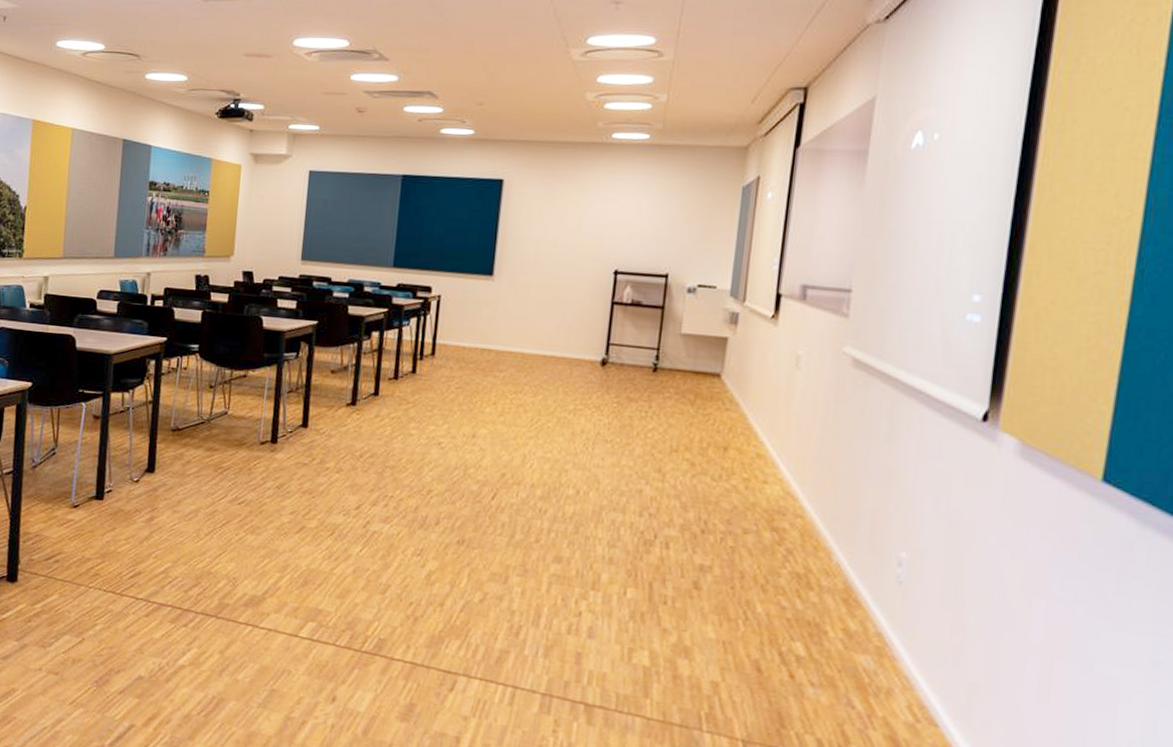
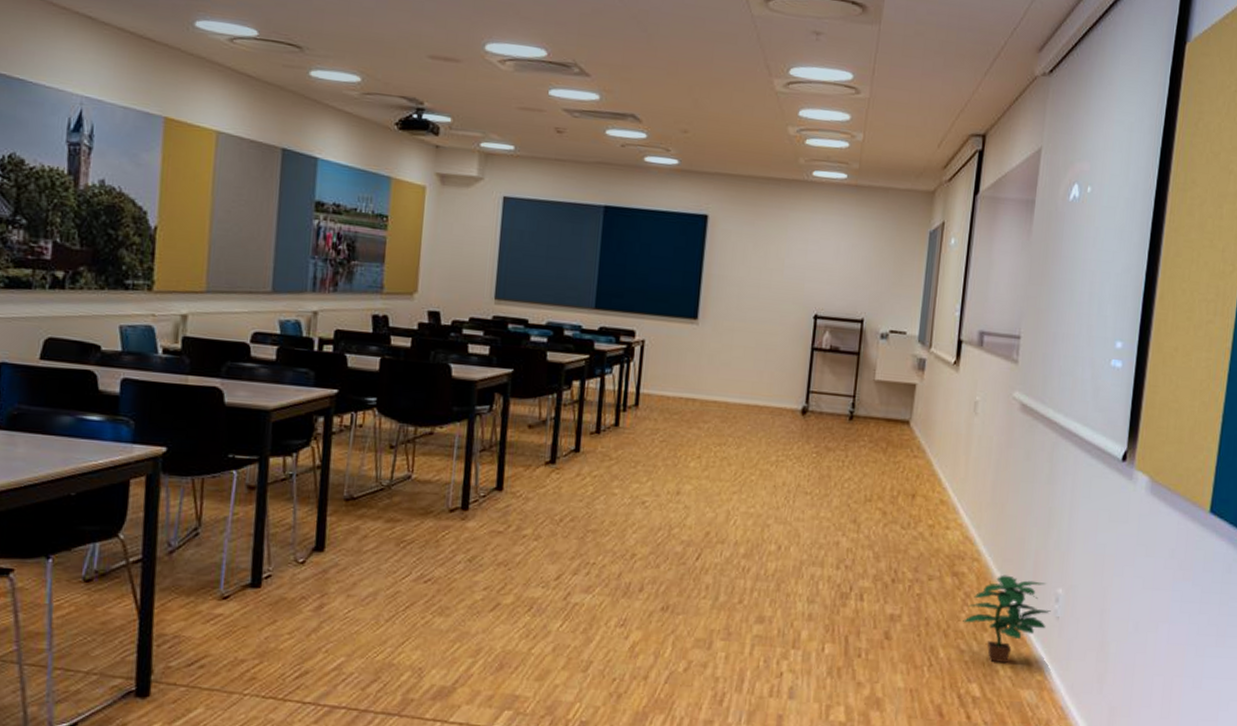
potted plant: none [784,533,892,626] -> present [963,575,1051,664]

